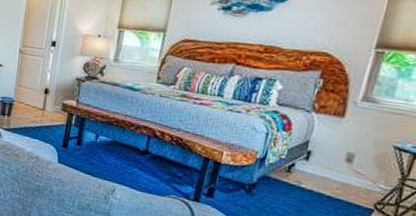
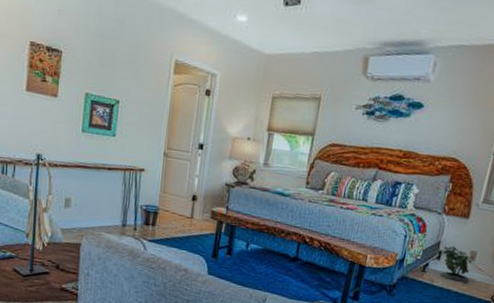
potted plant: none [309,146,349,188] -> present [440,245,472,284]

